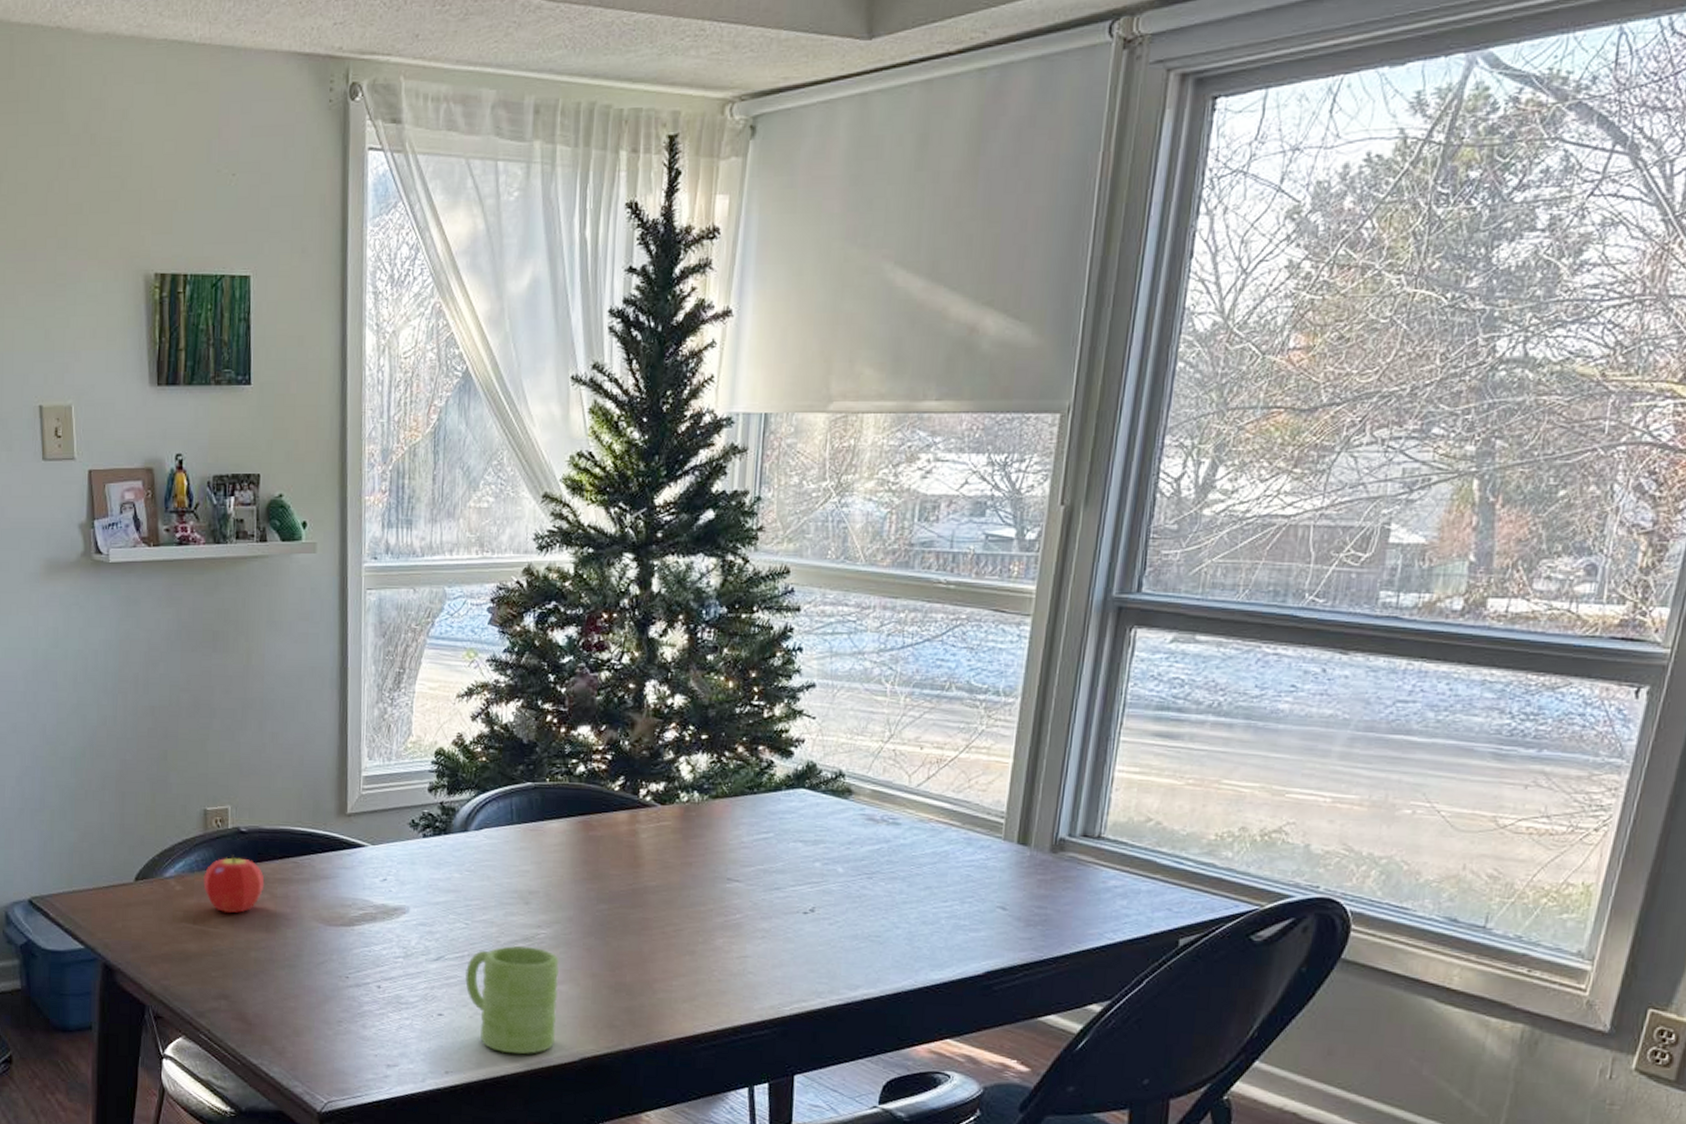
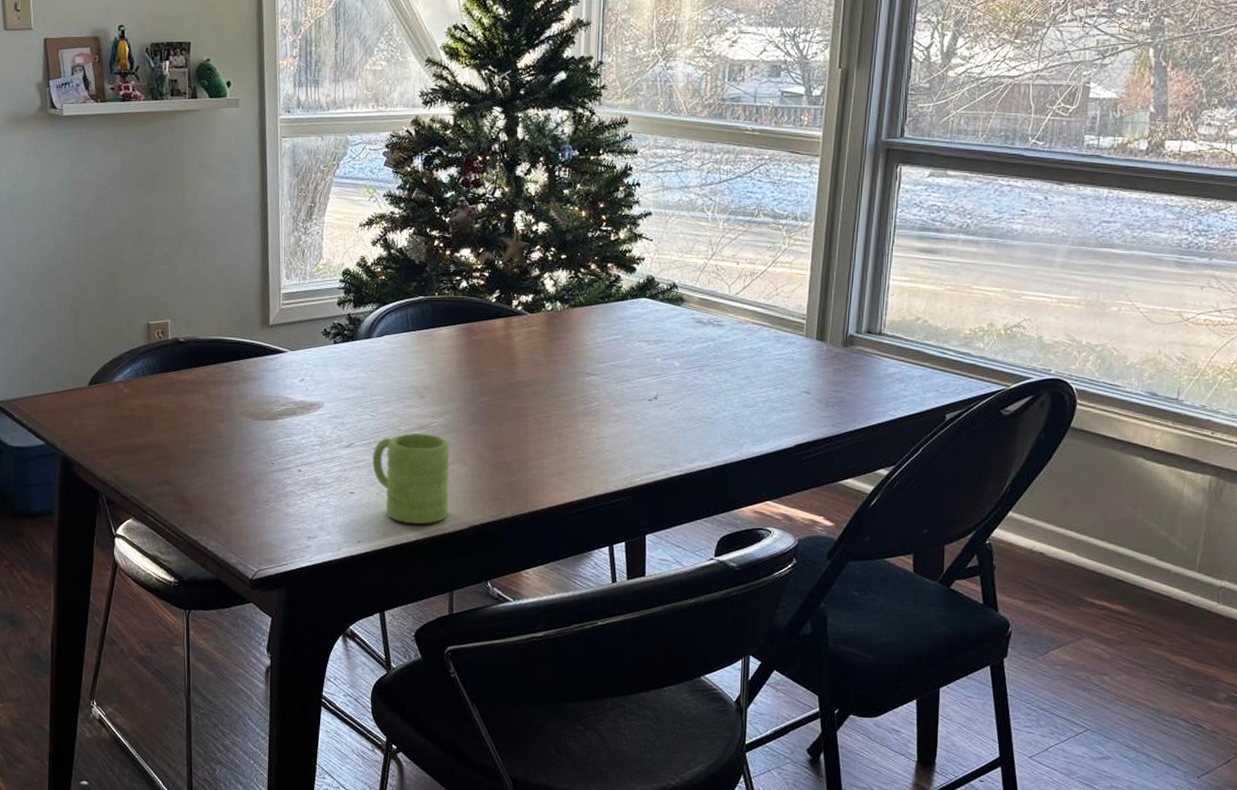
fruit: present [203,854,265,914] -> none [148,361,201,412]

